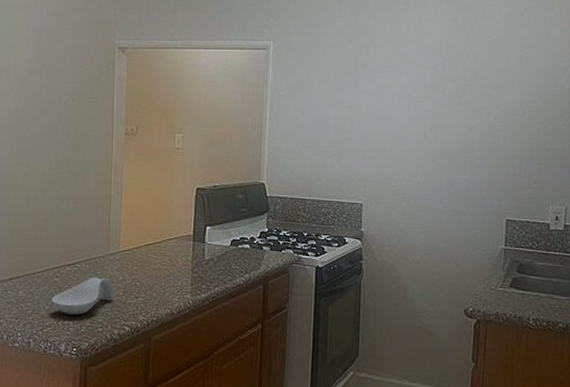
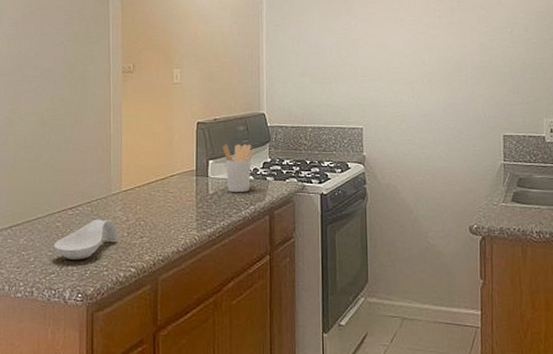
utensil holder: none [221,212,254,260] -> present [222,144,256,192]

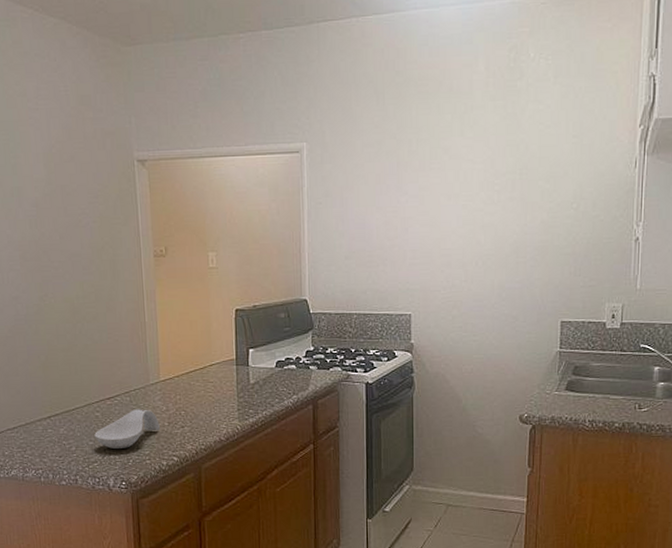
utensil holder: present [222,144,256,192] -> none [263,332,298,381]

